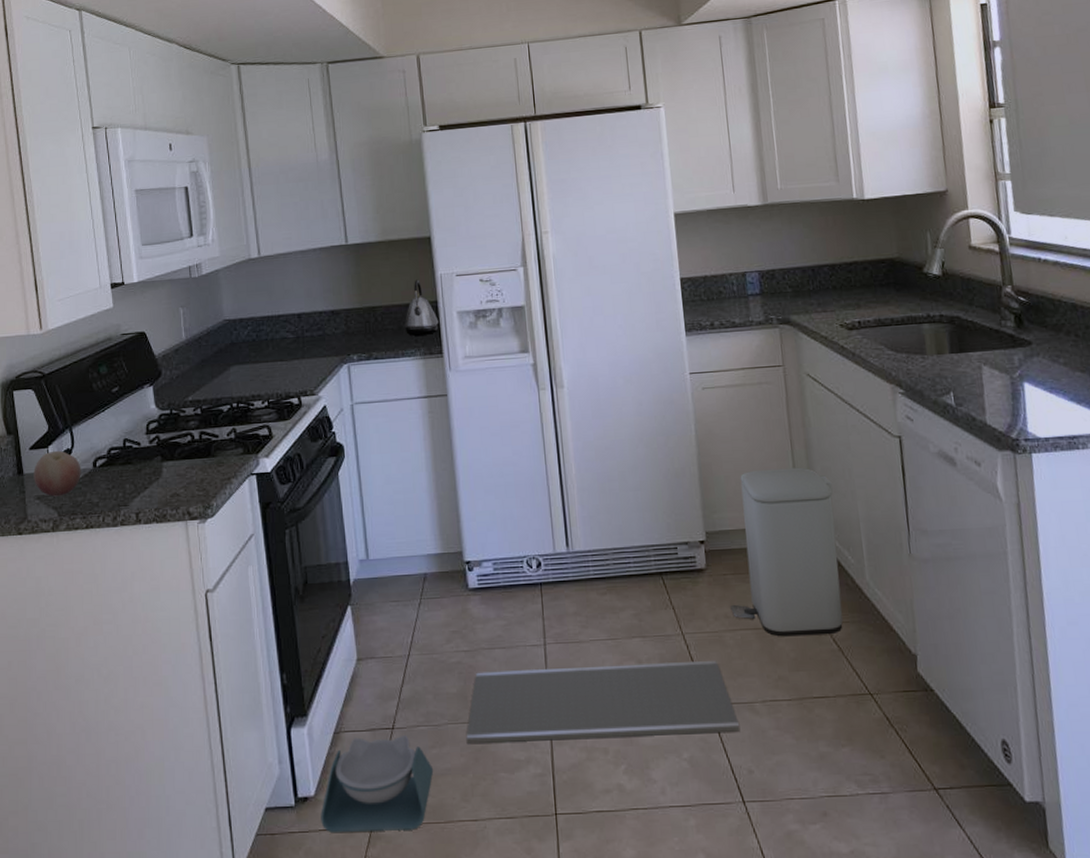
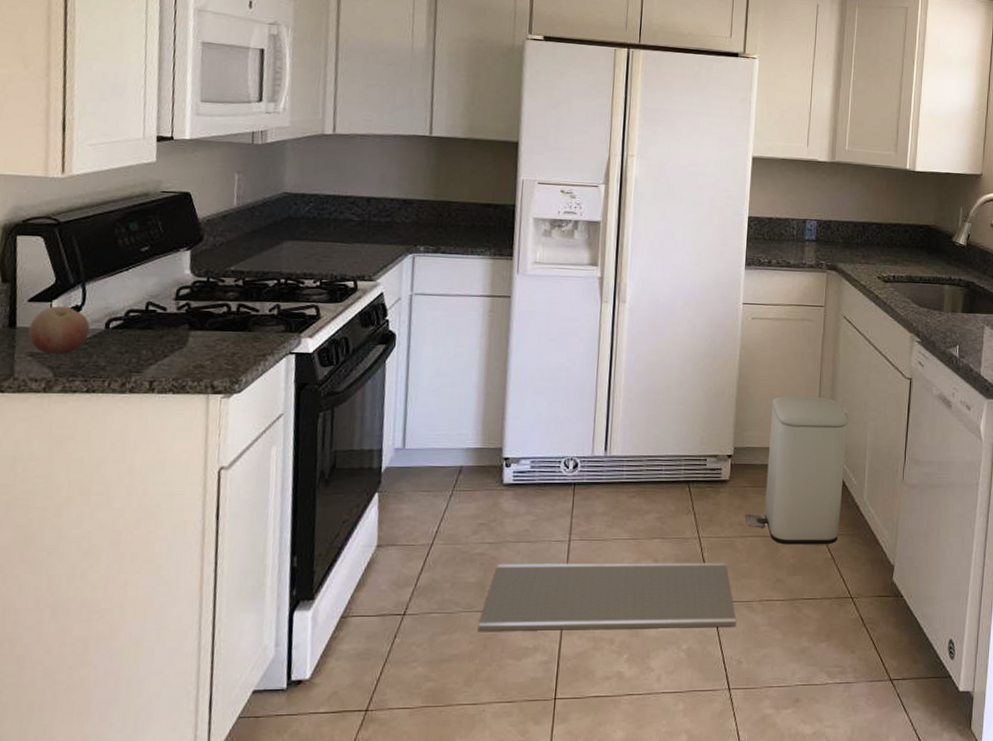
pet bowl: present [320,734,434,833] -> none [312,621,440,716]
kettle: present [404,279,439,336] -> none [478,181,514,236]

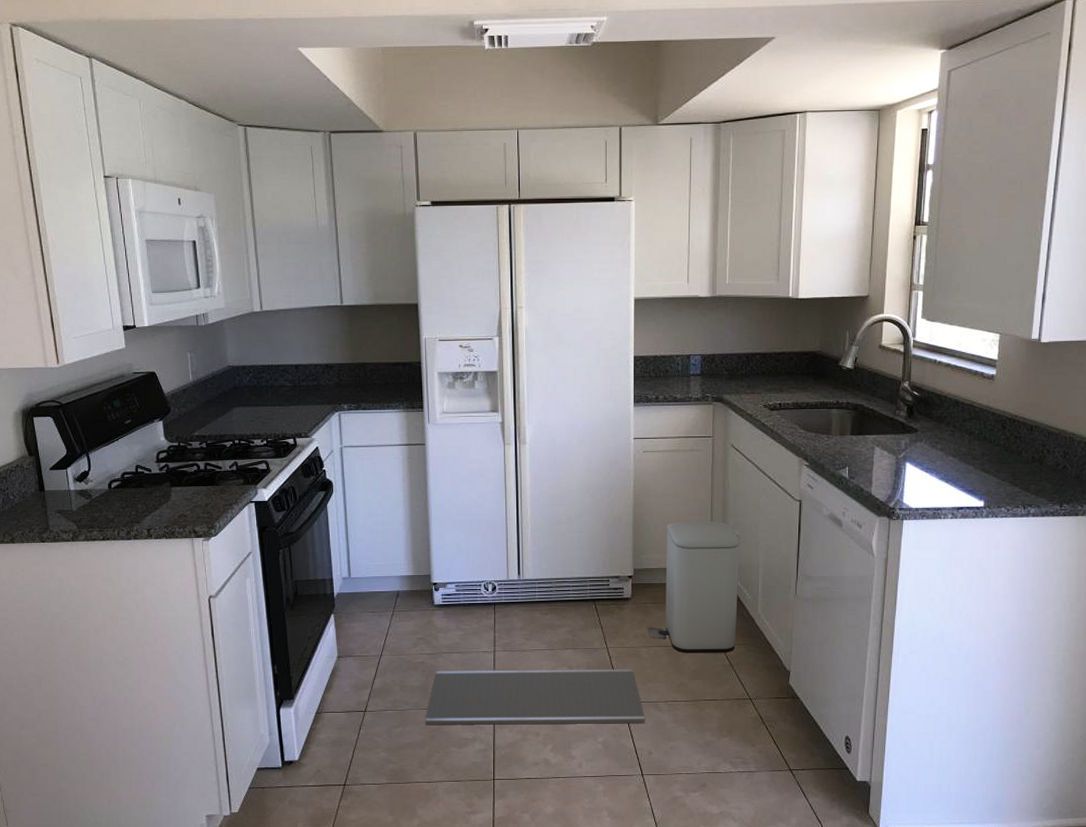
fruit: present [28,306,90,356] -> none [54,473,98,512]

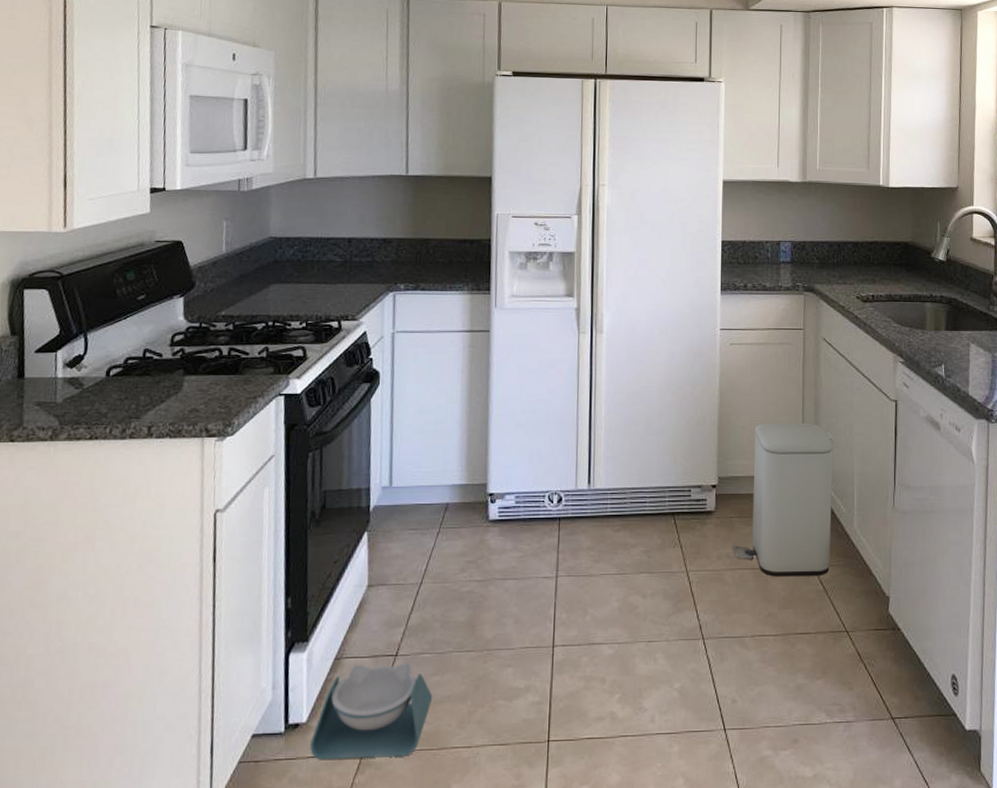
pet bowl: none [303,716,397,789] -> present [310,661,433,760]
door mat: present [425,669,646,725] -> none [469,597,729,671]

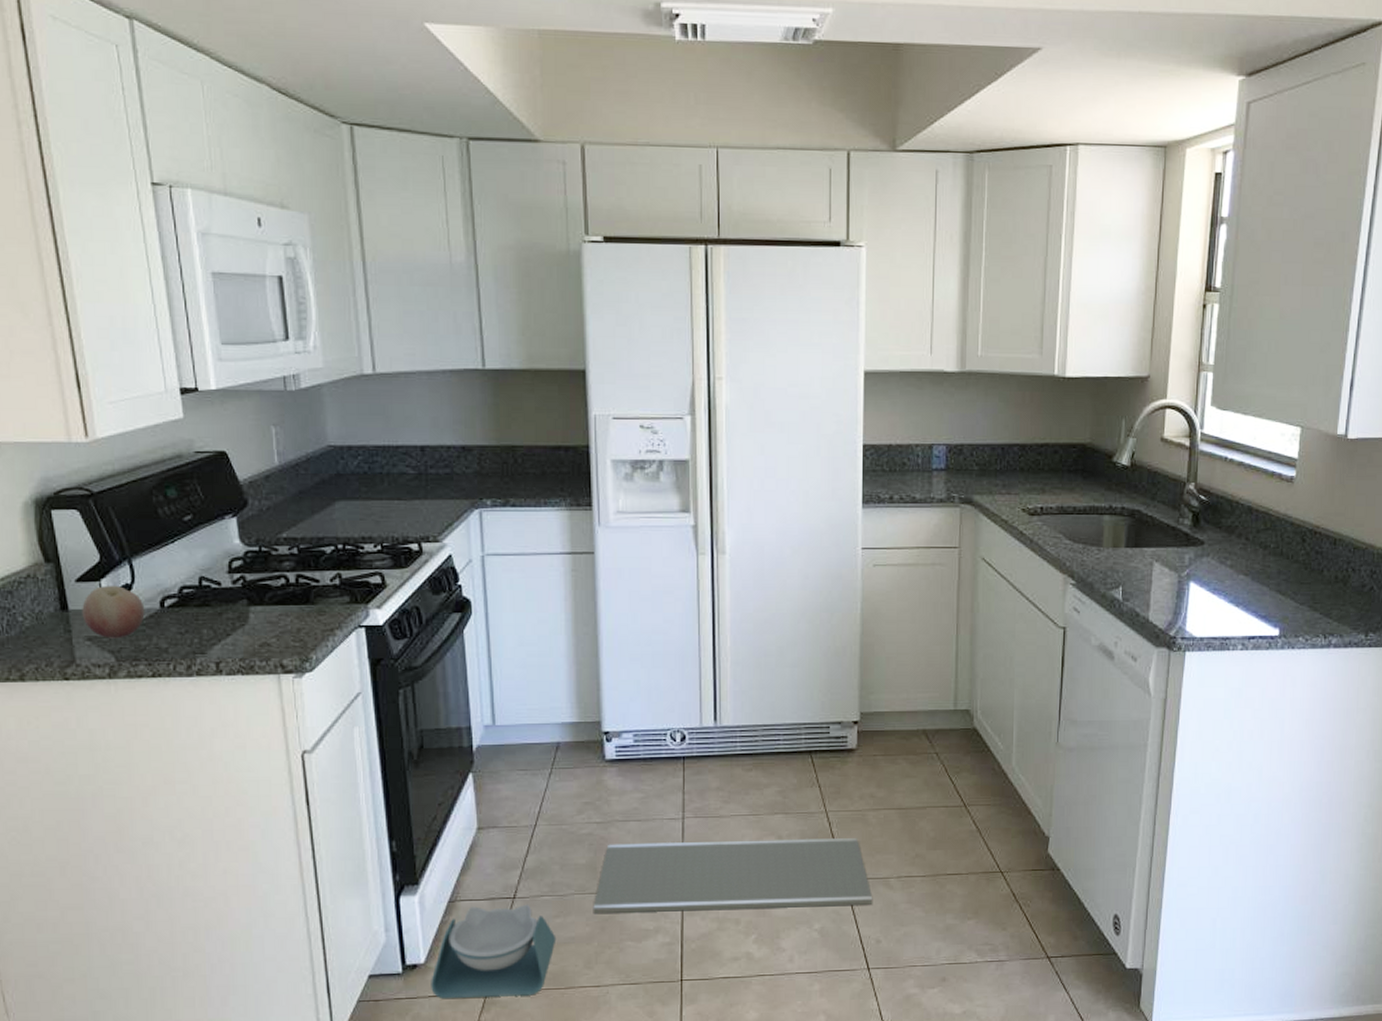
fruit: none [35,357,92,404] -> present [82,586,145,639]
door mat: none [469,597,729,671] -> present [593,838,873,913]
pedal bin: present [732,422,834,577] -> none [876,652,992,817]

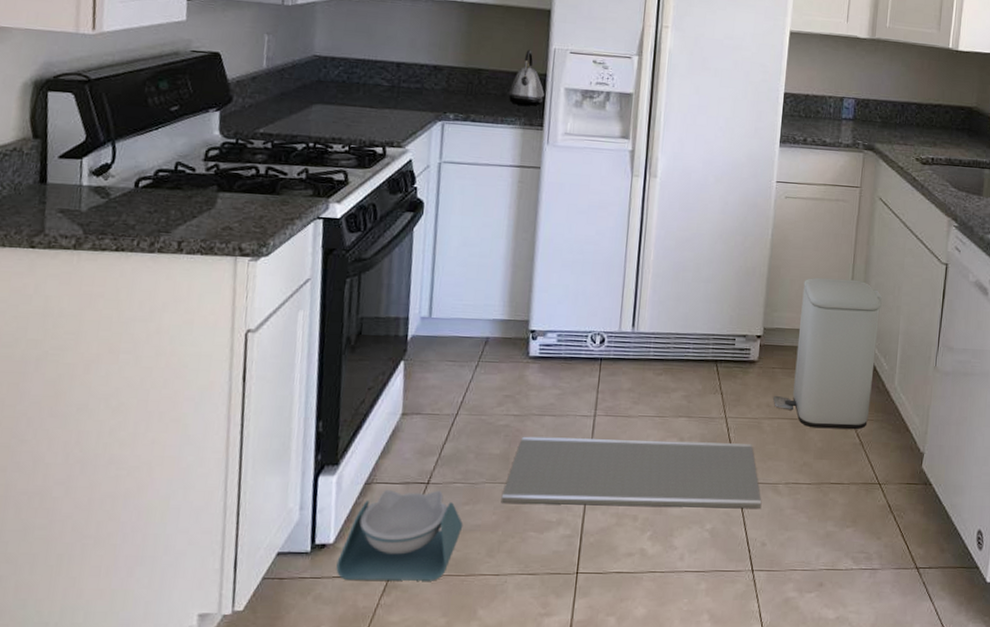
fruit: present [82,586,145,639] -> none [59,164,120,213]
kettle: none [548,418,589,483] -> present [508,49,545,106]
pedal bin: none [876,652,992,817] -> present [772,277,882,429]

